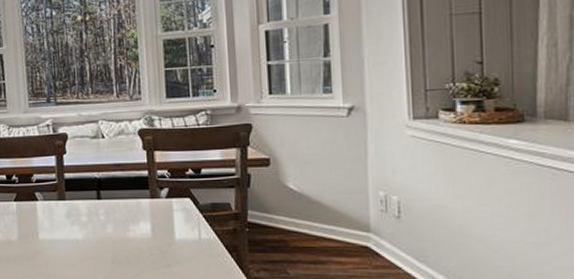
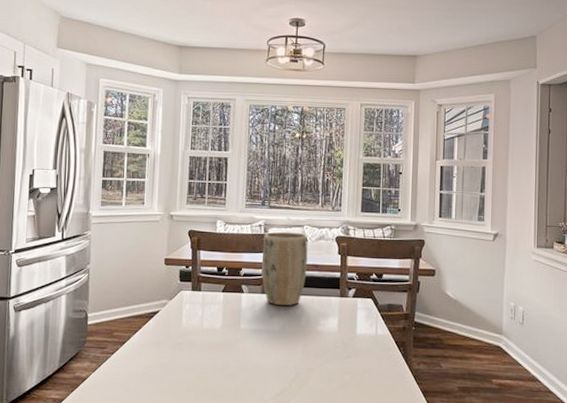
plant pot: none [53,129,108,213] -> present [262,231,308,306]

